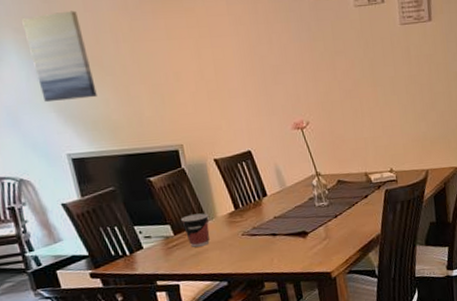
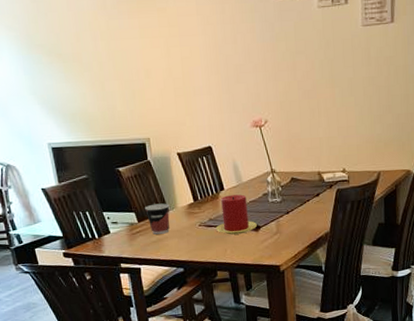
wall art: present [22,10,97,102] -> none [13,10,76,94]
candle: none [260,200,304,243] -> present [215,194,257,235]

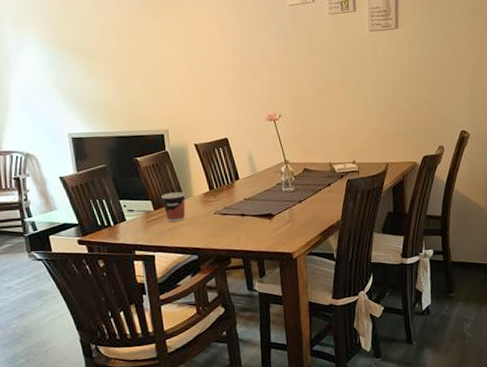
candle: present [215,194,257,235] -> none [230,184,271,223]

